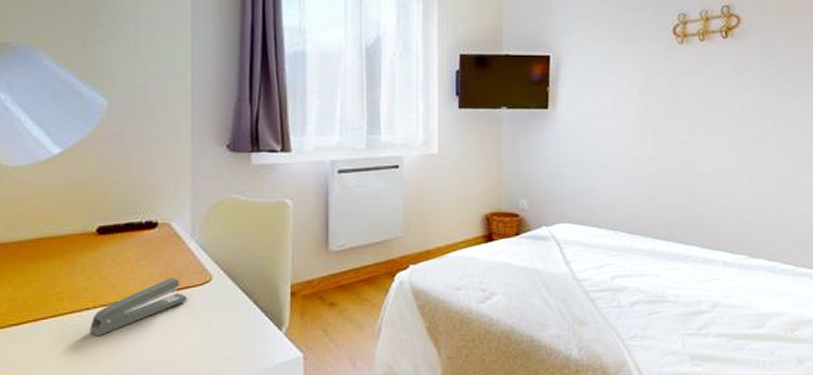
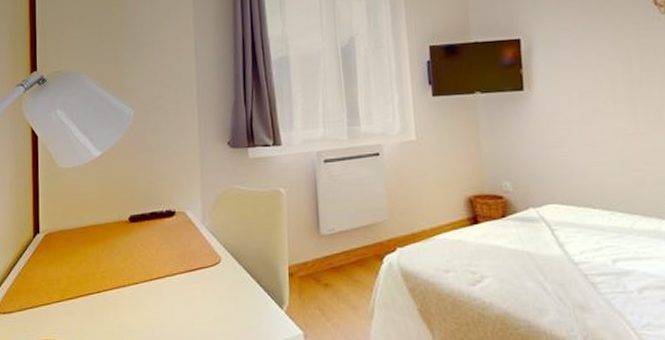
stapler: present [89,278,188,337] -> none [125,259,202,311]

